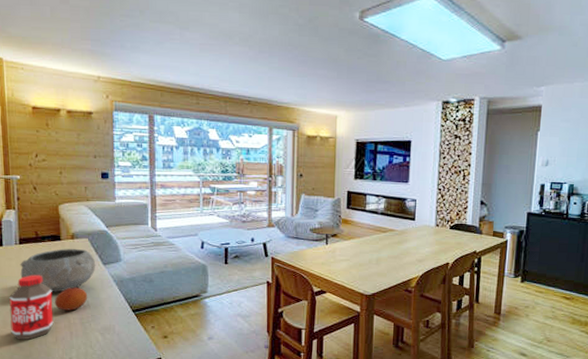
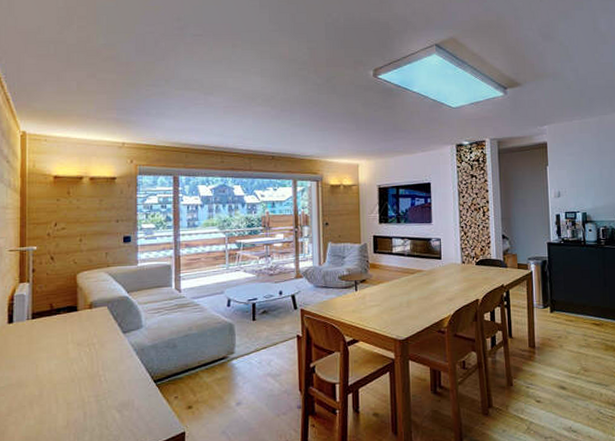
bottle: present [9,275,54,340] -> none [16,351,66,428]
bowl: present [20,248,96,292] -> none [31,318,115,369]
fruit: present [55,287,88,311] -> none [68,361,105,389]

